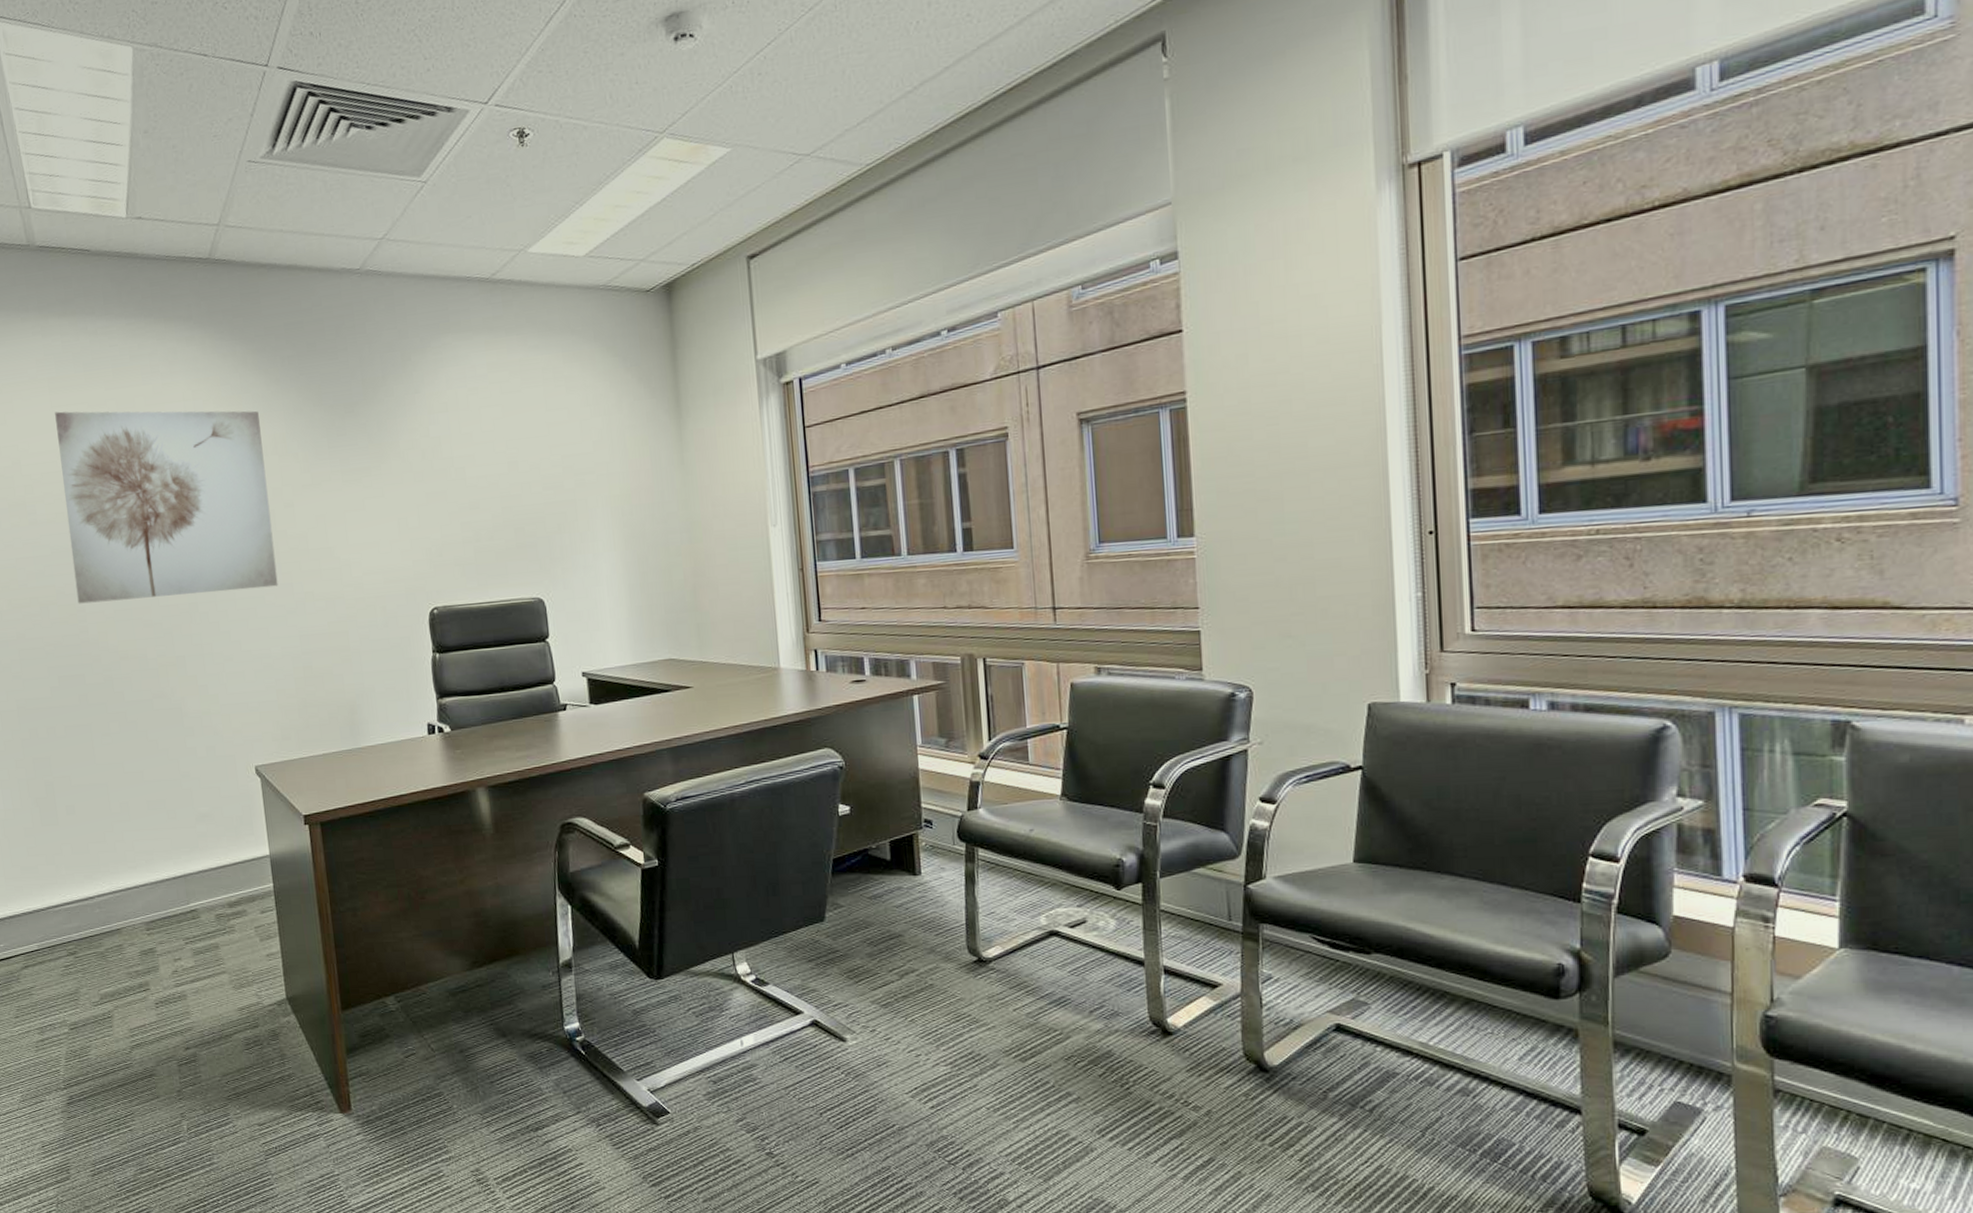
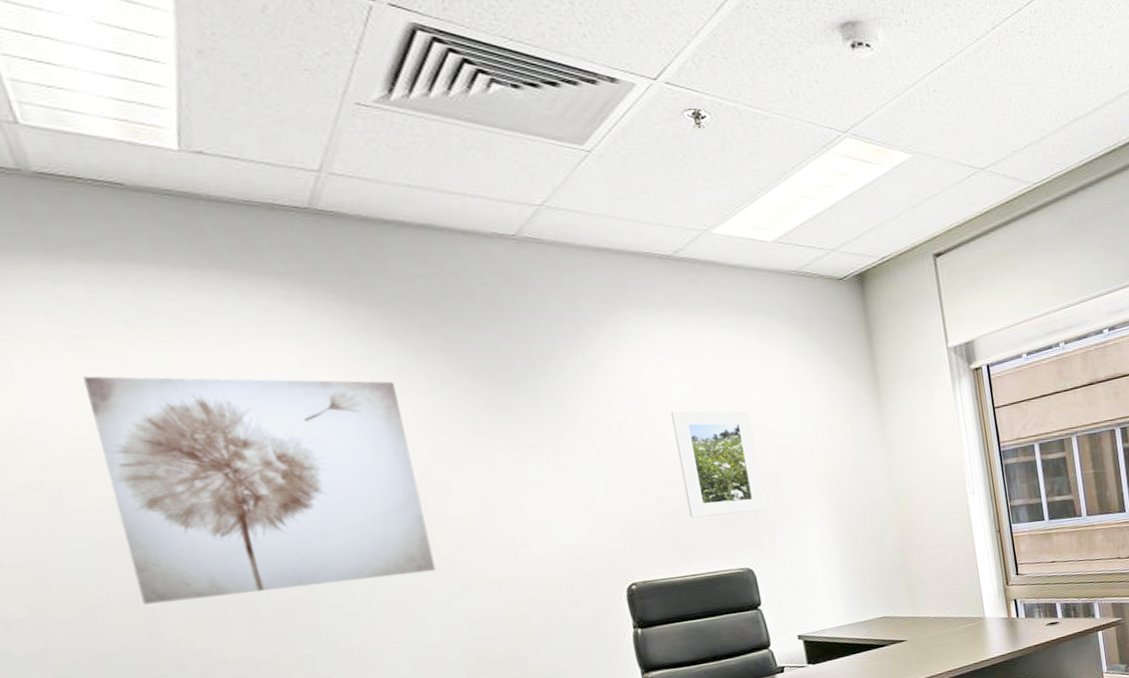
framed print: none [479,433,561,544] -> present [671,410,767,518]

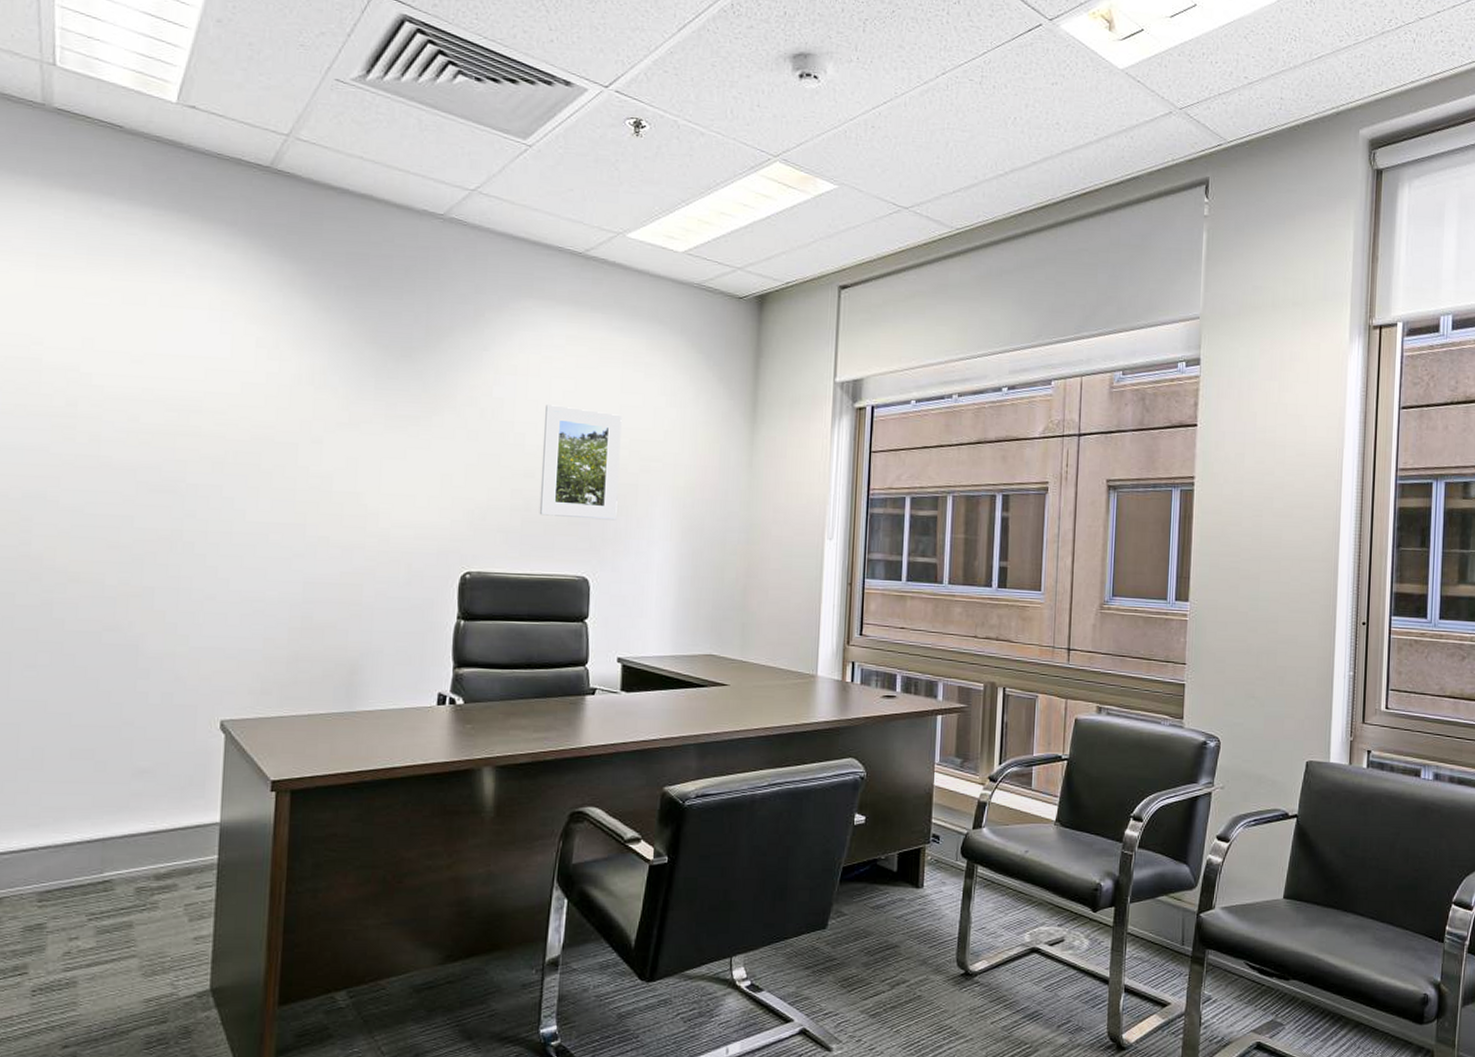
wall art: present [83,376,436,605] -> none [24,292,299,526]

